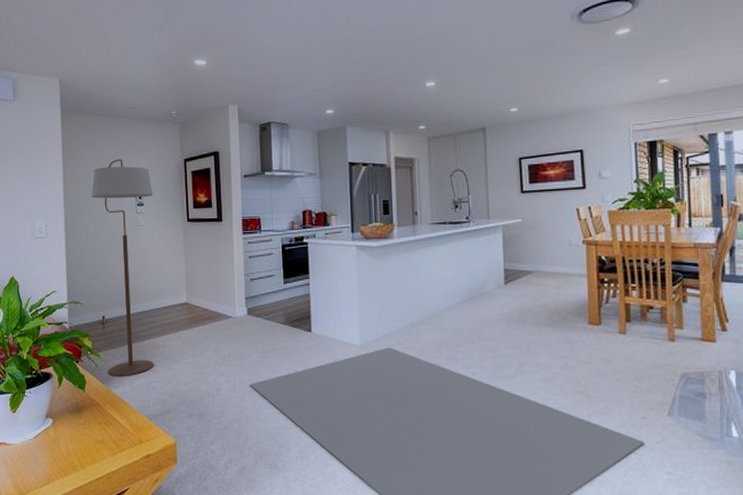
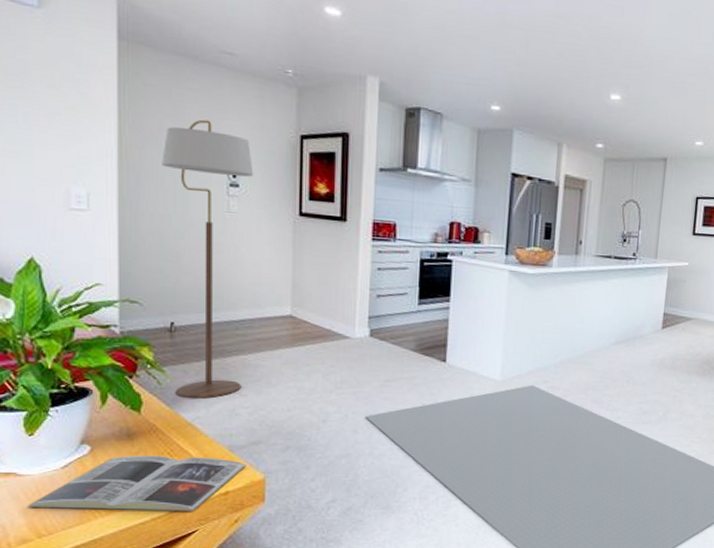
magazine: none [13,425,162,472] -> present [28,455,247,511]

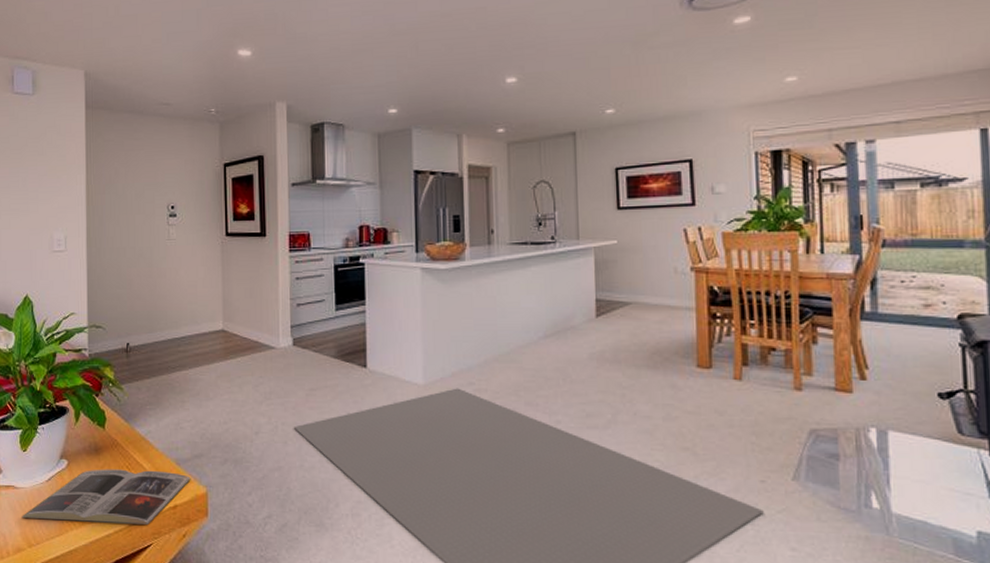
floor lamp: present [162,119,254,399] -> none [118,162,188,415]

